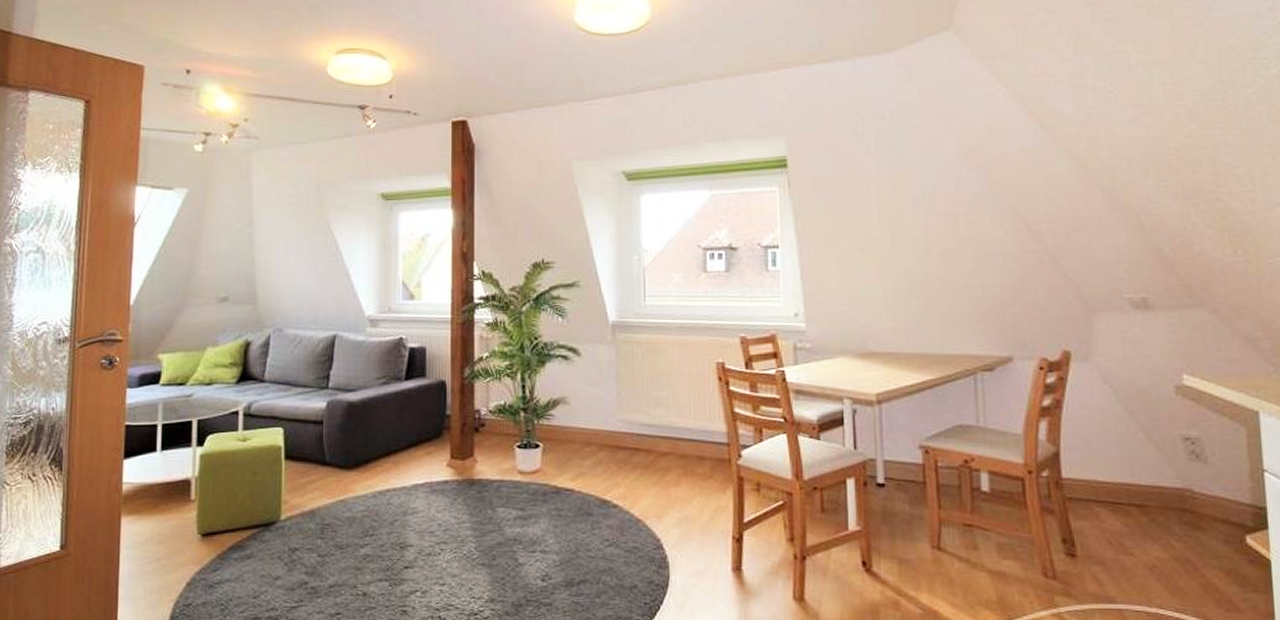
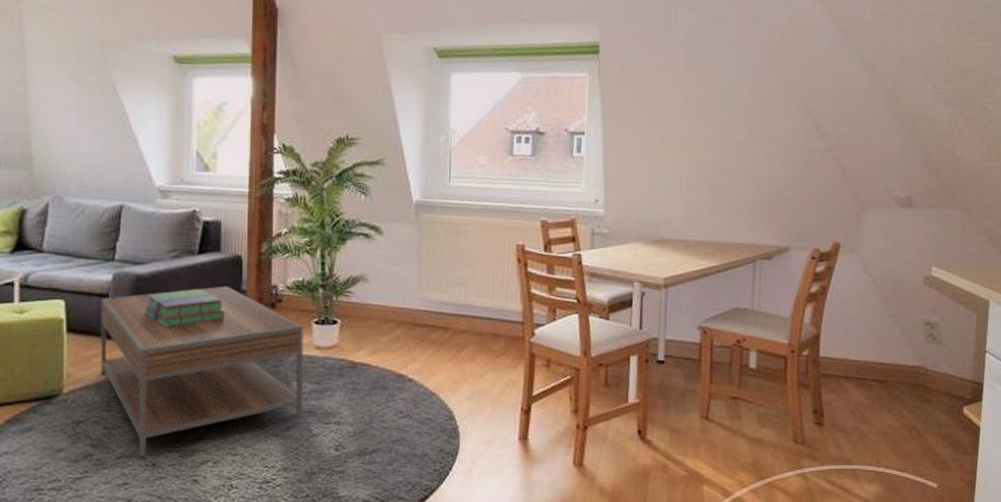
coffee table: none [315,411,509,585] -> present [100,286,304,456]
stack of books: none [355,415,430,453] -> present [144,289,224,327]

